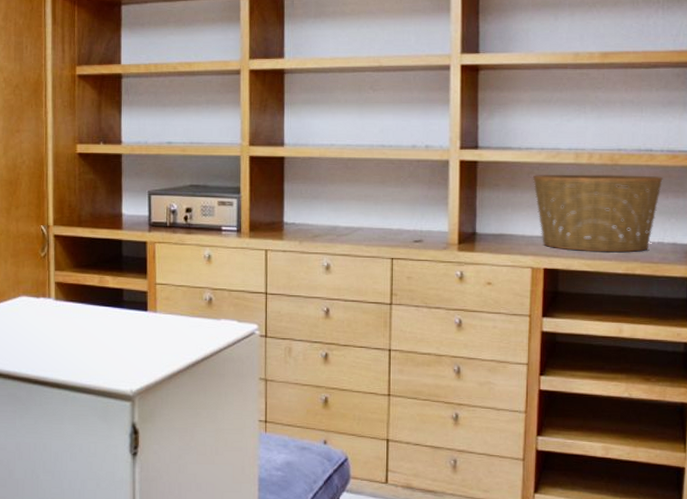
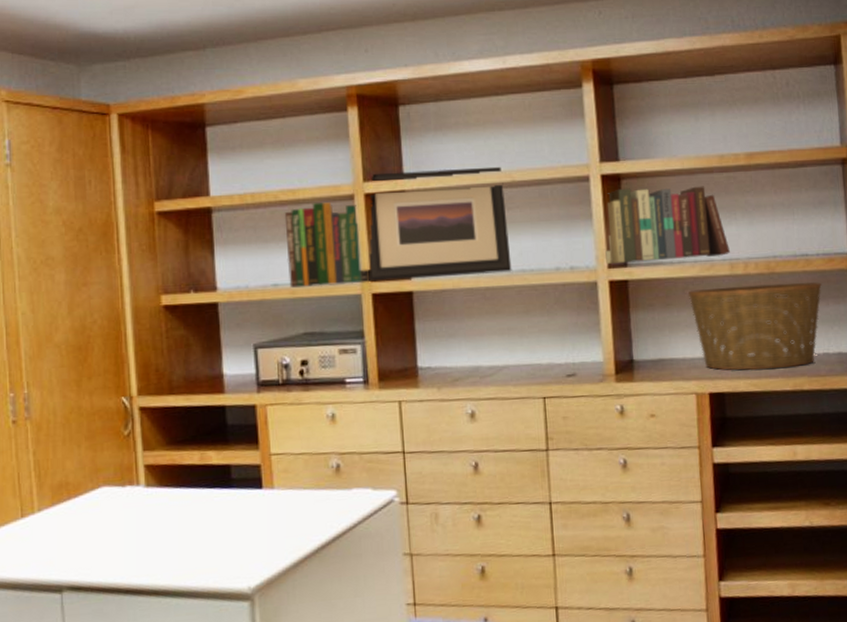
books: none [180,75,253,147] -> present [284,202,376,288]
picture frame: none [248,52,373,146] -> present [368,166,512,282]
books: none [459,78,576,146] -> present [605,186,730,264]

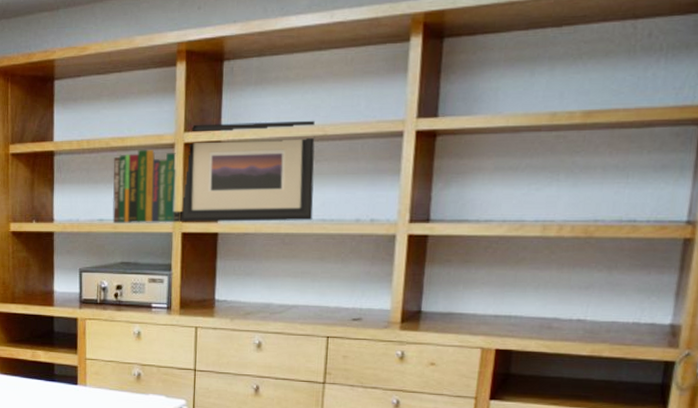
books: present [605,186,730,264] -> none [408,145,545,218]
basket: present [688,282,822,371] -> none [490,248,646,333]

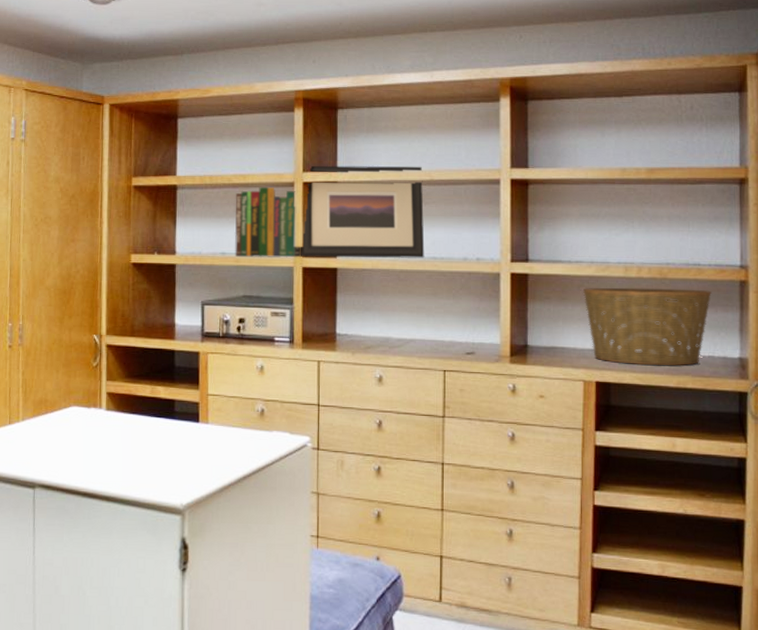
basket: none [490,248,646,333] -> present [583,287,711,366]

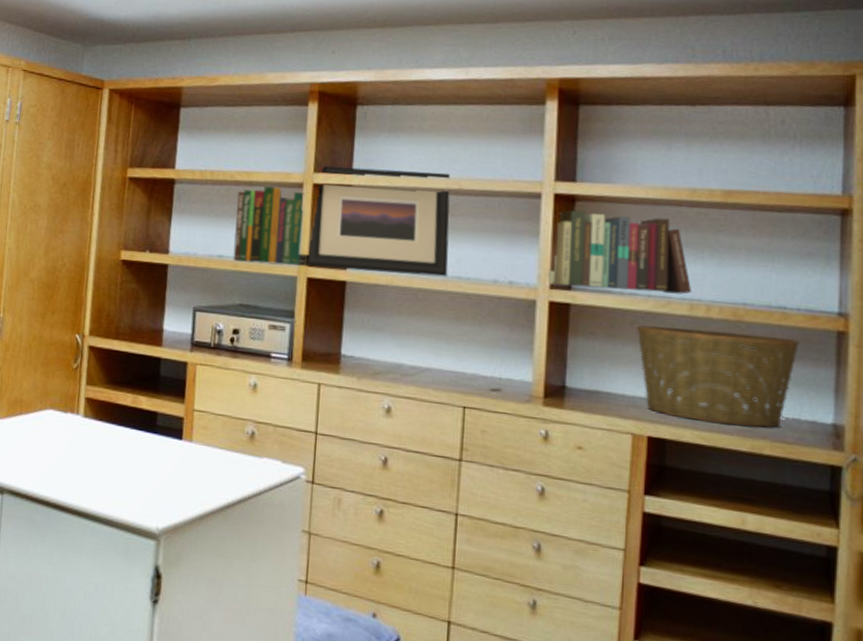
books: none [509,192,625,259] -> present [548,210,691,294]

